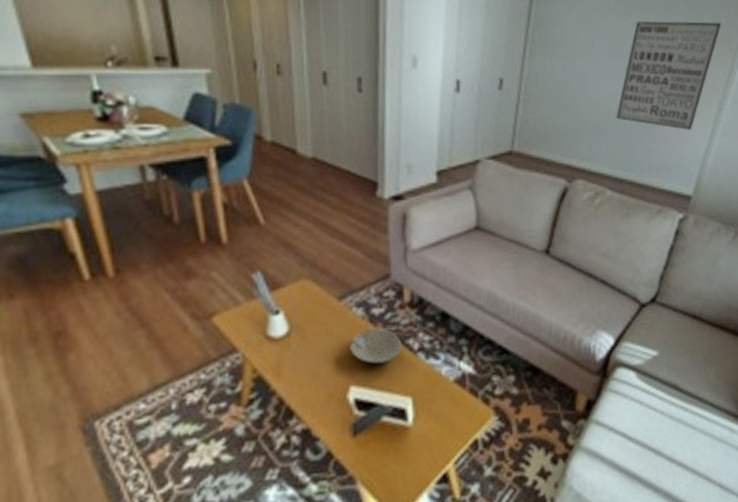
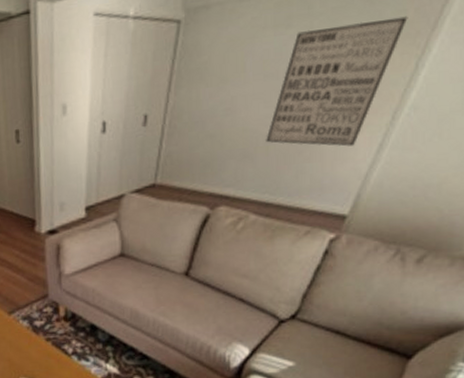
bowl: present [350,327,402,364] -> none [19,336,59,363]

